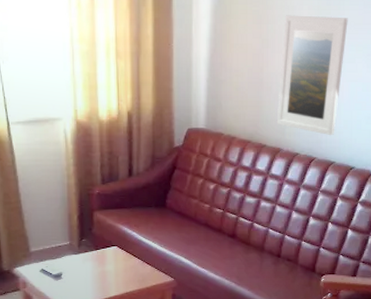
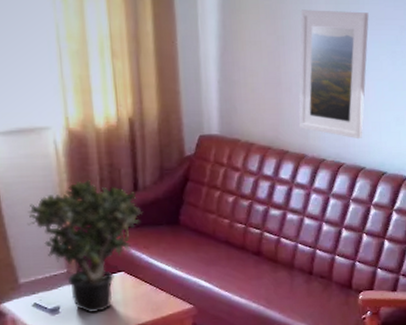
potted plant: none [39,165,135,280] -> present [27,180,142,313]

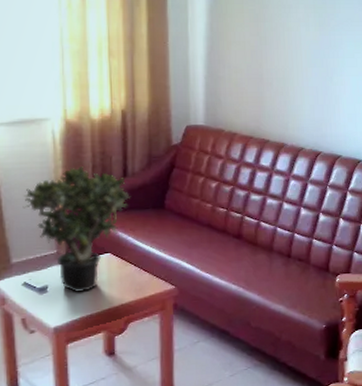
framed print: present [298,9,369,140] -> none [279,13,345,130]

